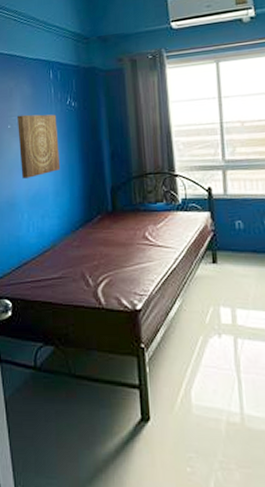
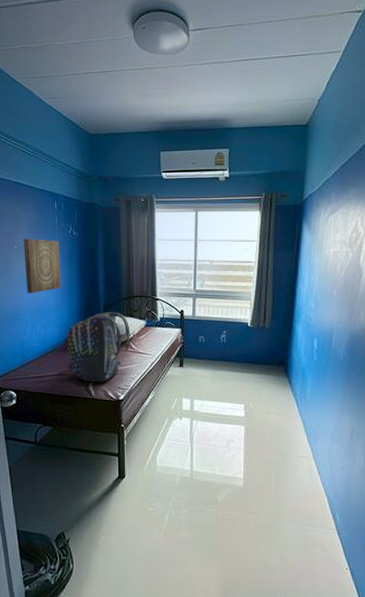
backpack: none [66,195,145,288] -> present [64,312,130,383]
pillow: none [125,199,164,234] -> present [115,316,146,342]

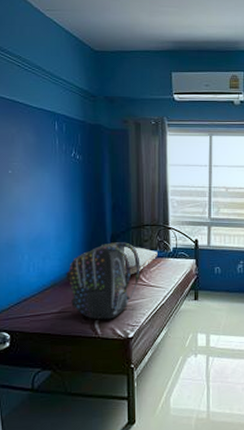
wall art: present [24,238,62,293] -> none [19,162,63,222]

